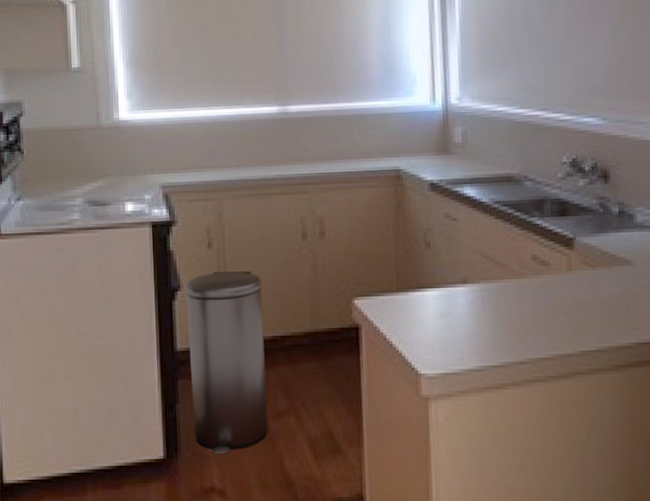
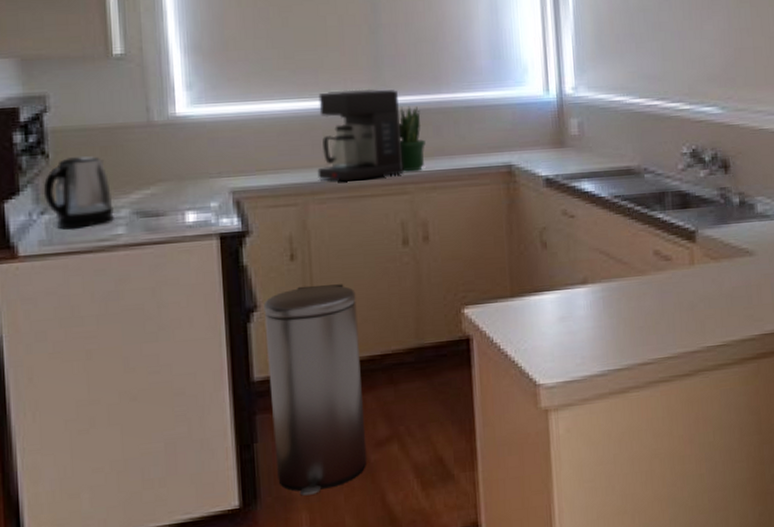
kettle: none [19,152,71,214] -> present [43,155,114,230]
coffee maker: none [231,98,304,181] -> present [317,88,404,182]
planter: none [301,114,323,173] -> present [399,106,425,172]

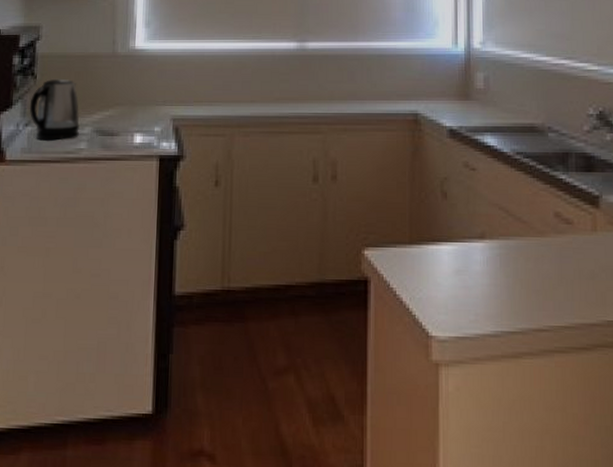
pedal bin: present [263,284,367,496] -> none [186,211,268,414]
coffee maker: present [317,88,404,182] -> none [244,33,320,118]
planter: present [399,106,425,172] -> none [318,51,340,113]

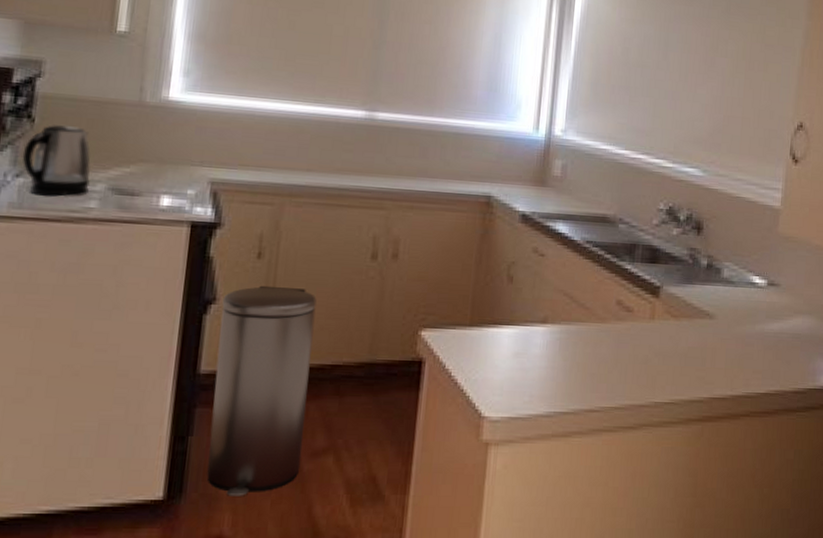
pedal bin: none [186,211,268,414] -> present [207,285,317,498]

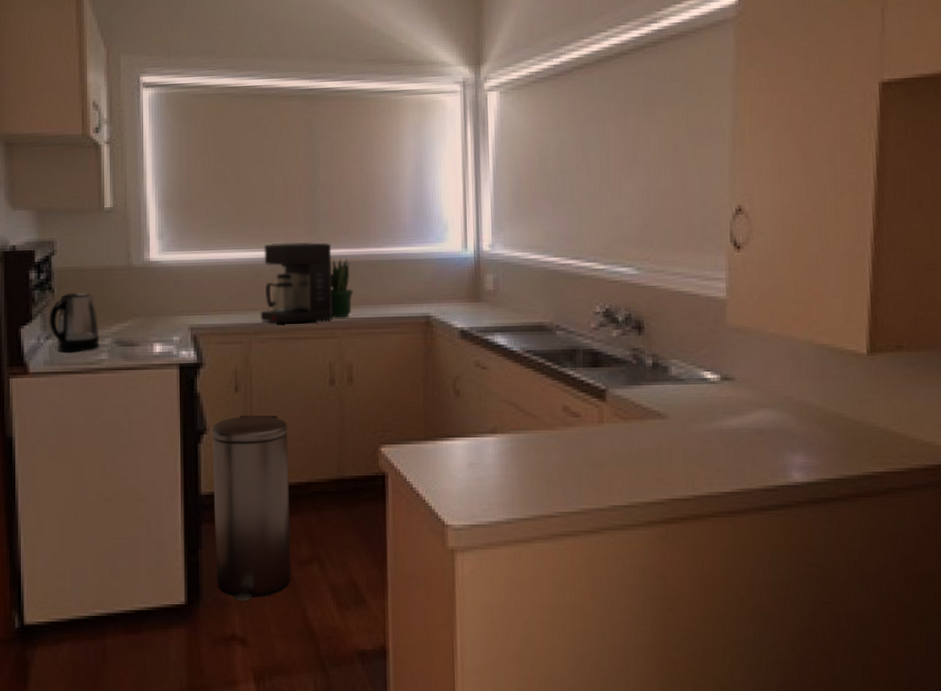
coffee maker: none [298,99,391,190] -> present [260,241,333,324]
planter: none [383,123,410,189] -> present [331,258,353,318]

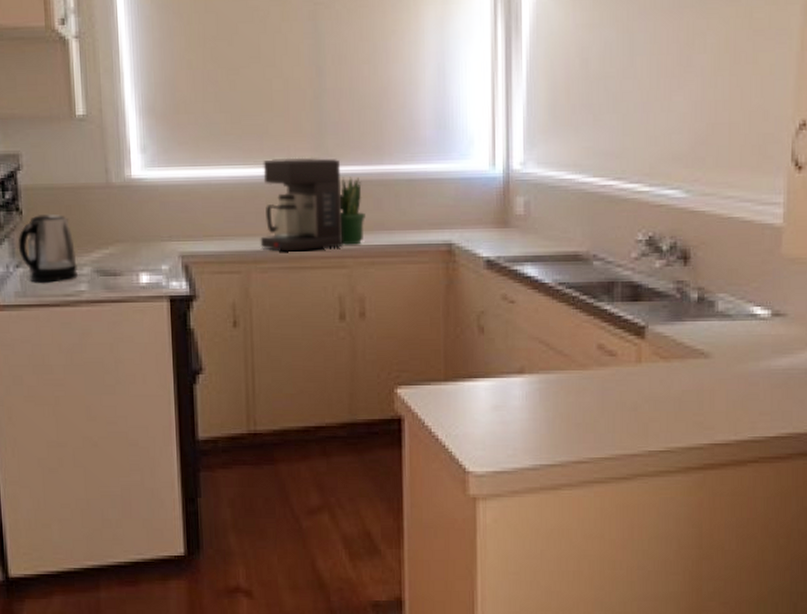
pedal bin: present [211,415,291,602] -> none [208,353,300,553]

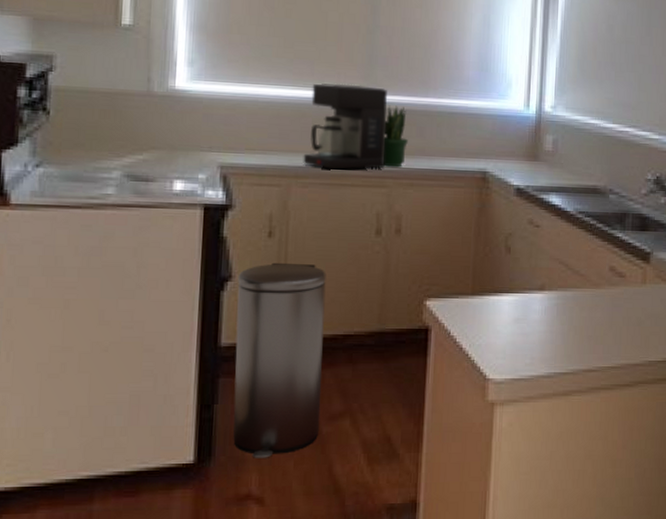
kettle: present [18,213,78,283] -> none [40,115,106,185]
pedal bin: none [208,353,300,553] -> present [233,262,326,459]

